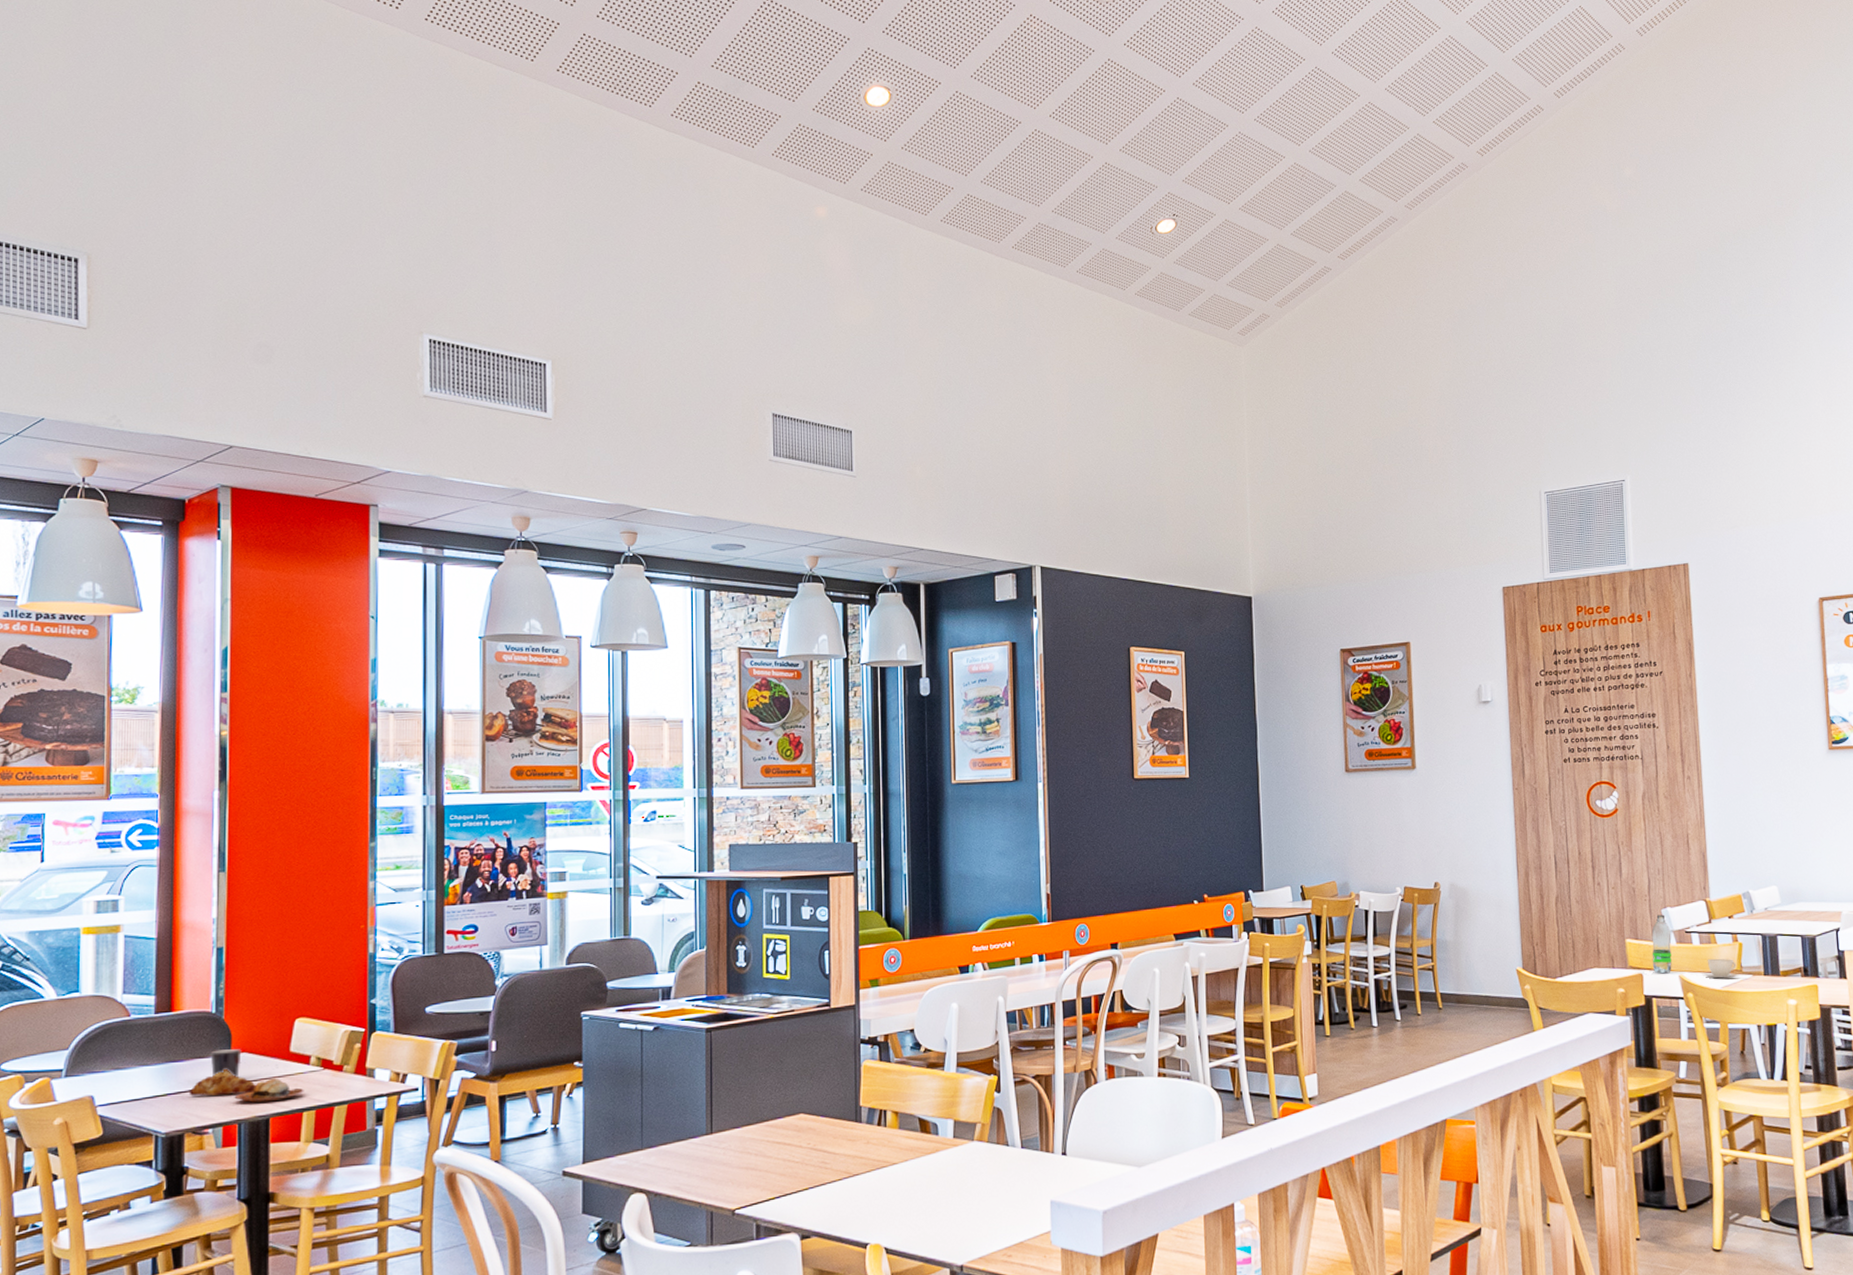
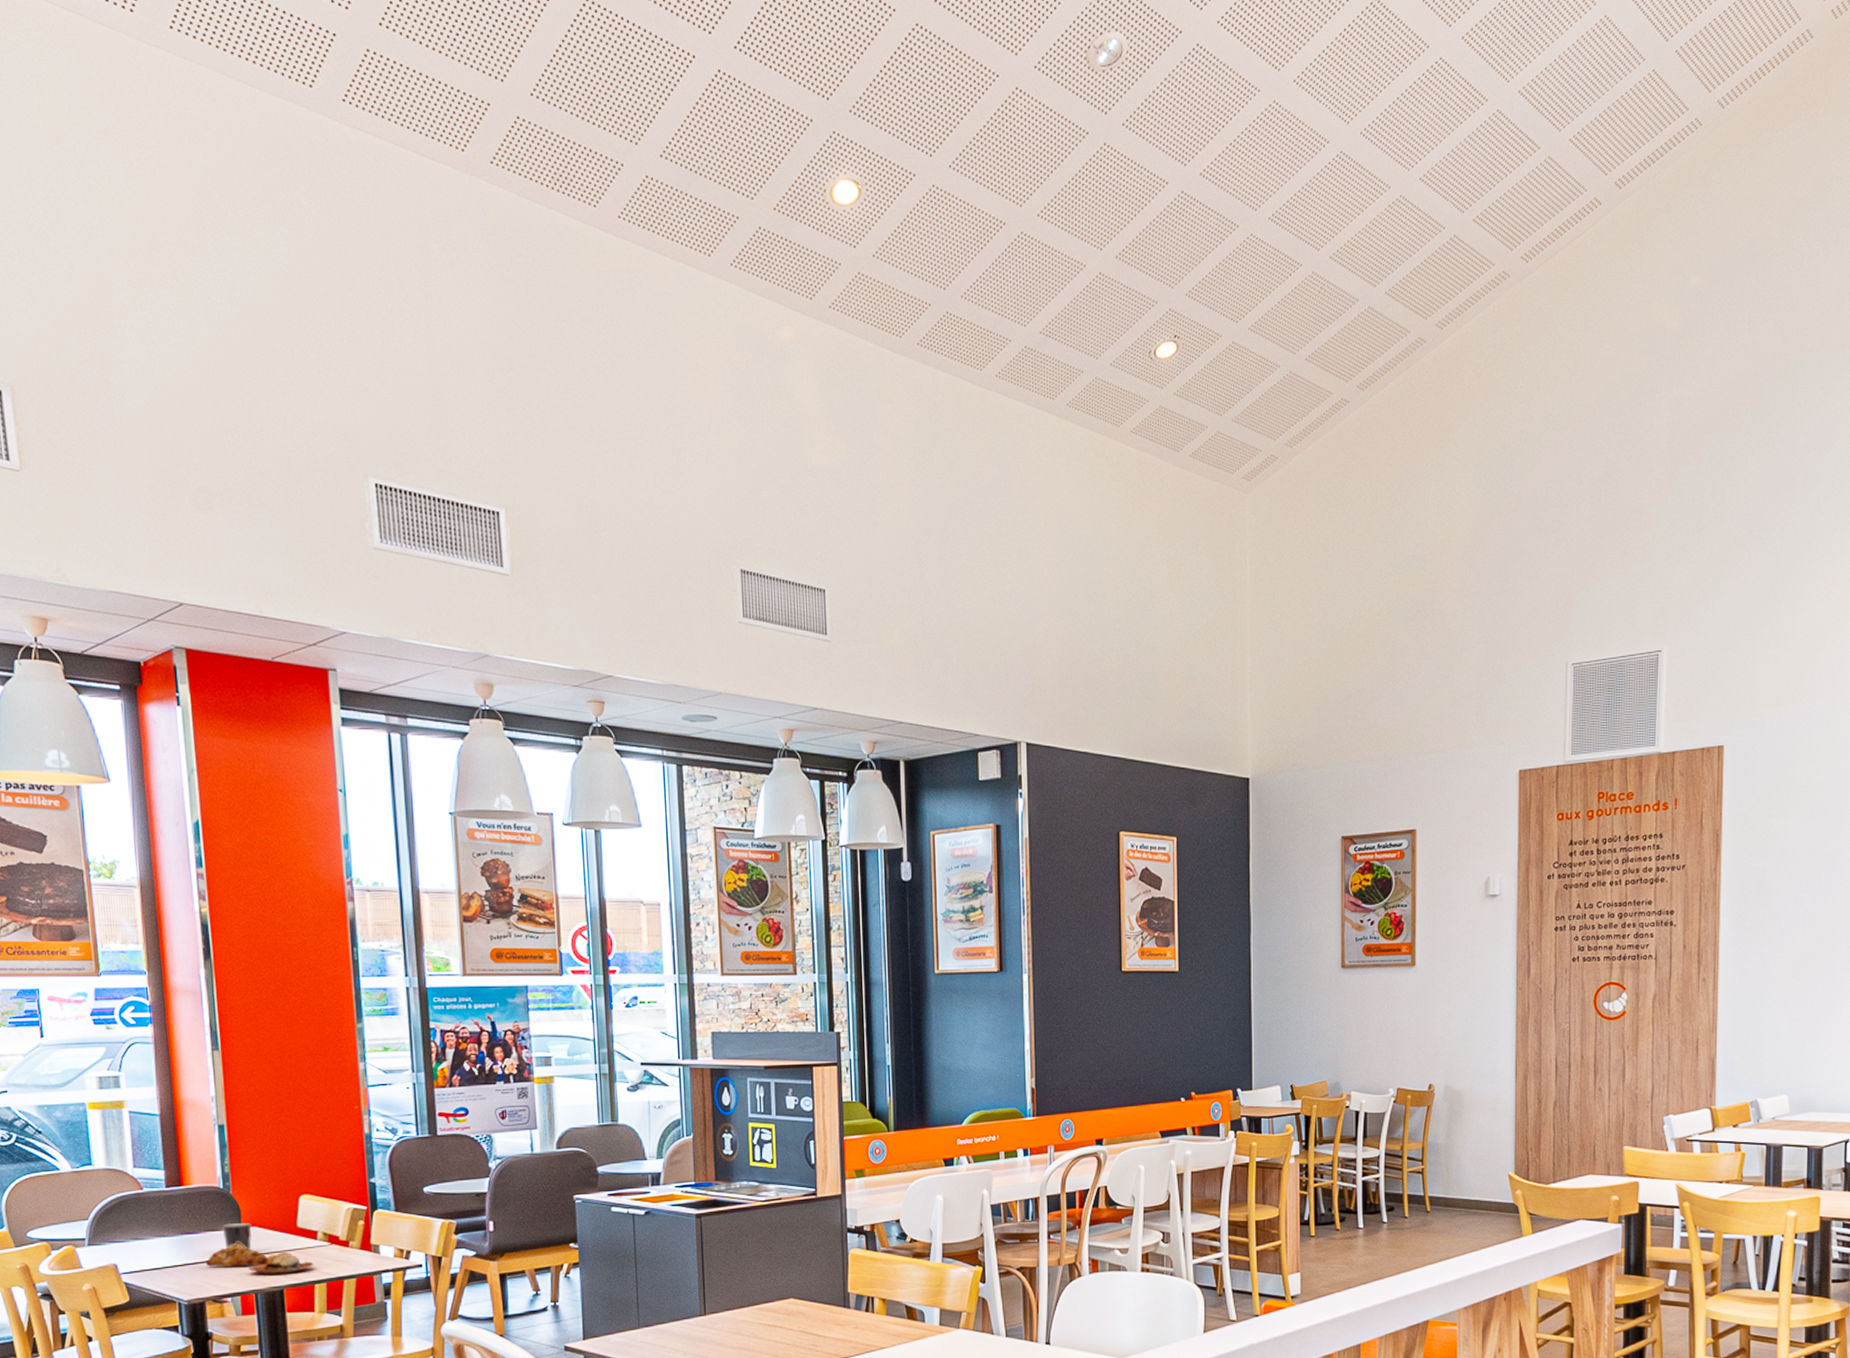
bottle: present [1651,914,1672,974] -> none [1649,1122,1672,1182]
teacup: present [1702,958,1739,979] -> none [1700,1167,1739,1188]

